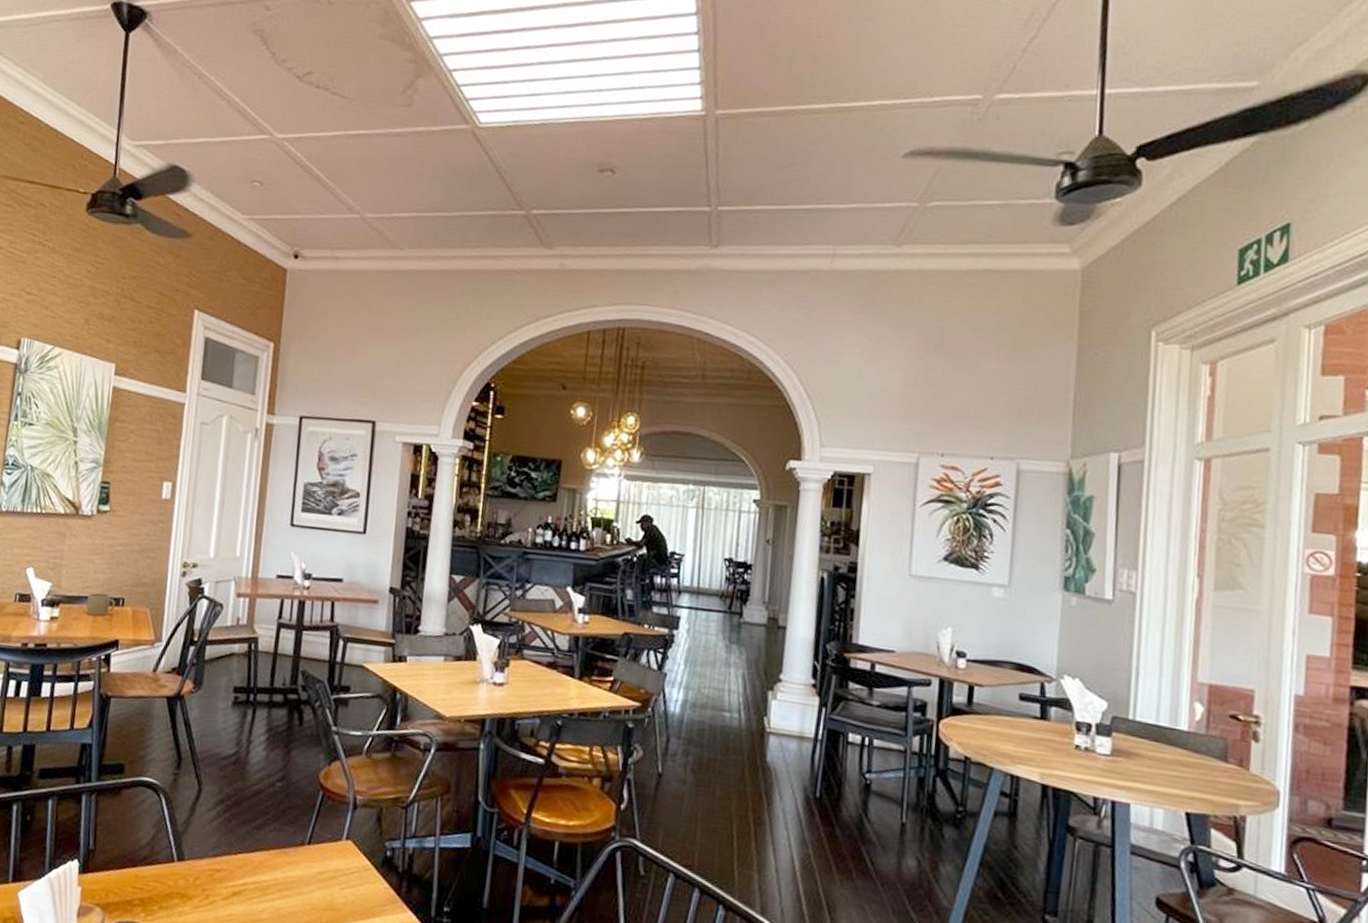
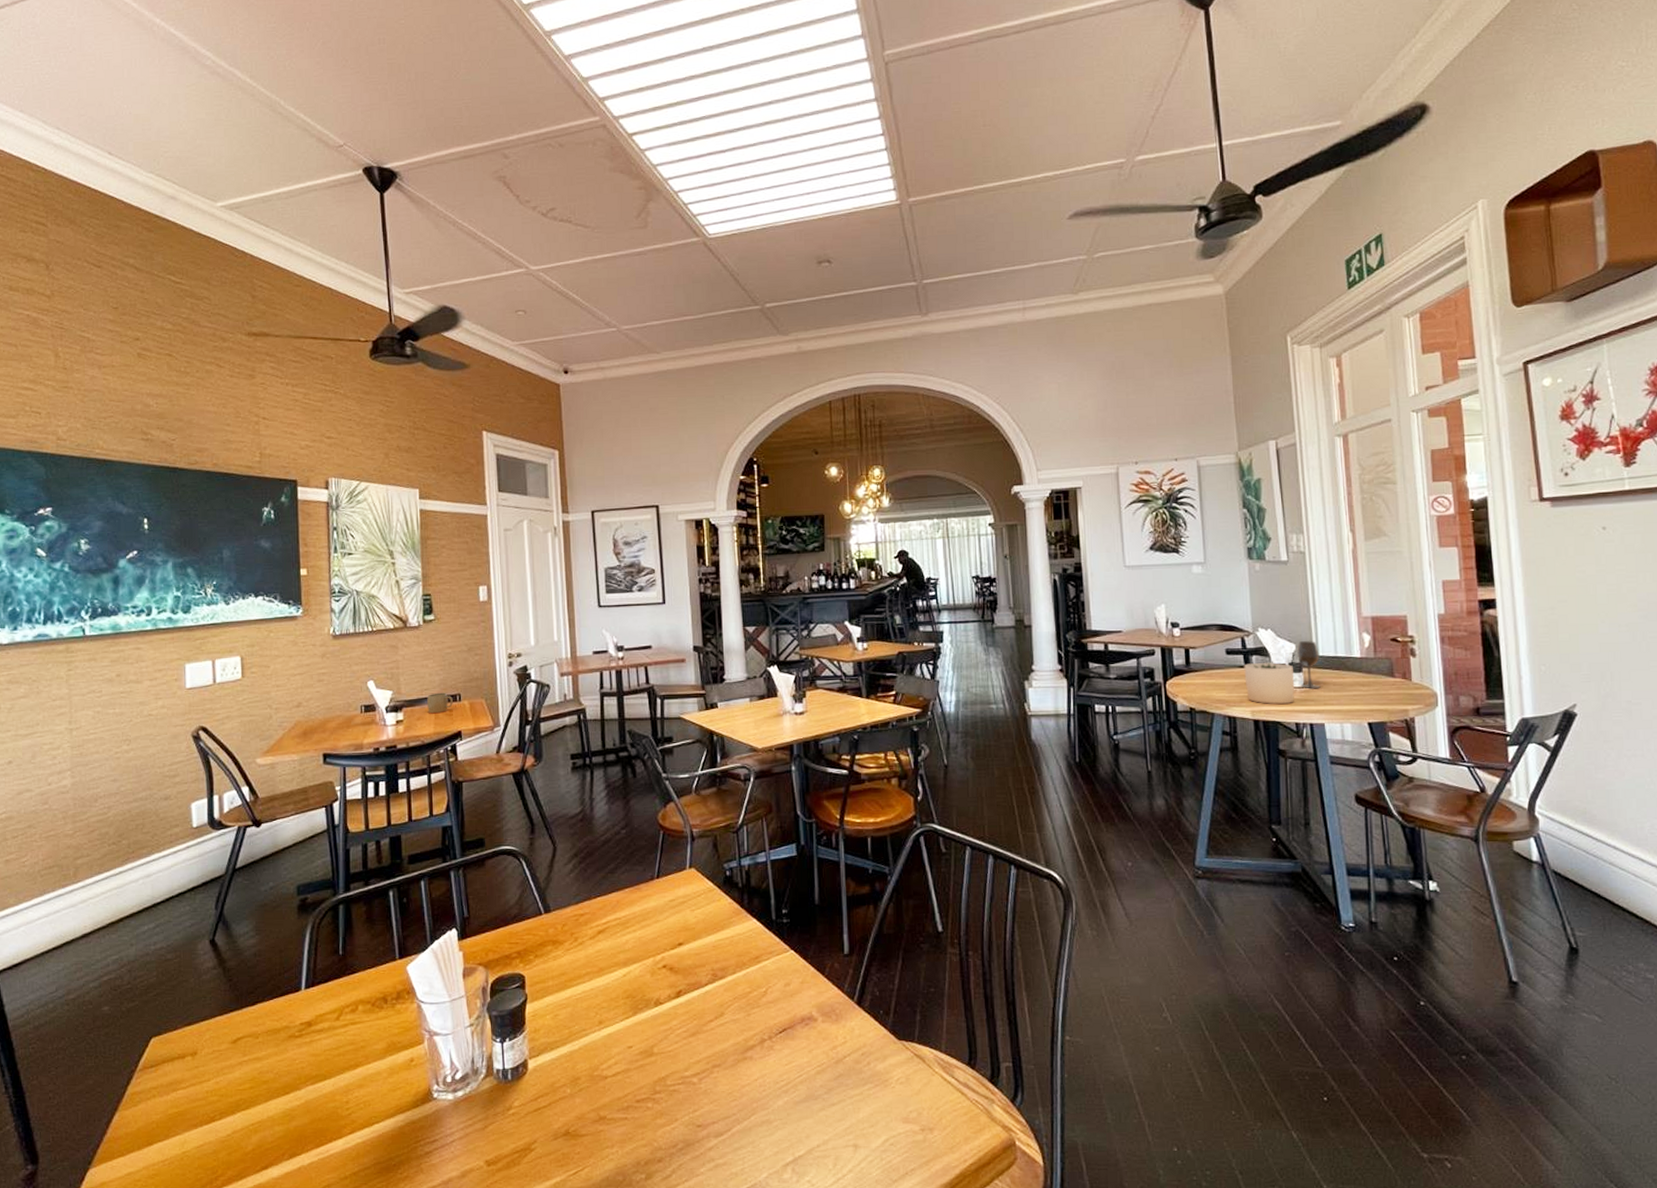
planter: none [1037,715,1101,772] -> present [1244,663,1295,704]
wine glass: none [1106,699,1136,760] -> present [1297,641,1321,688]

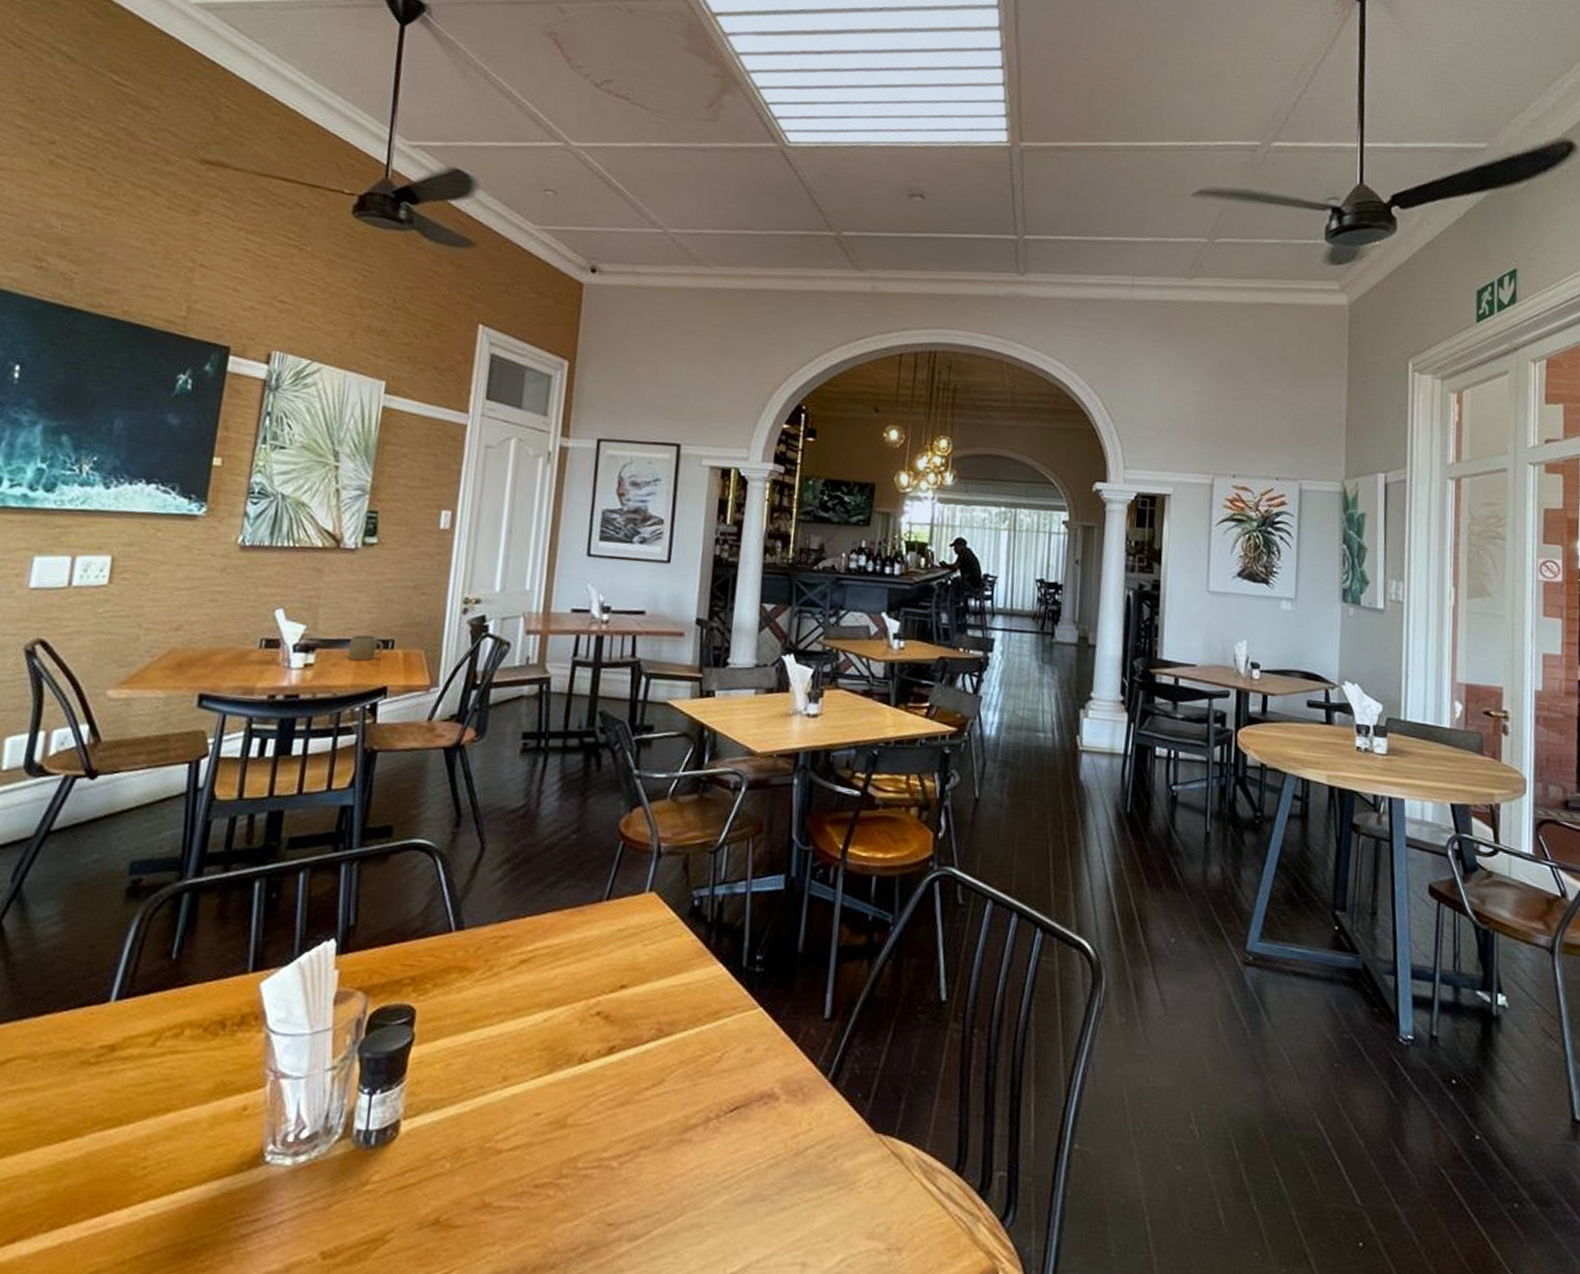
planter: present [1244,663,1295,704] -> none [1323,720,1378,772]
wine glass: present [1297,641,1321,688] -> none [1382,702,1407,758]

